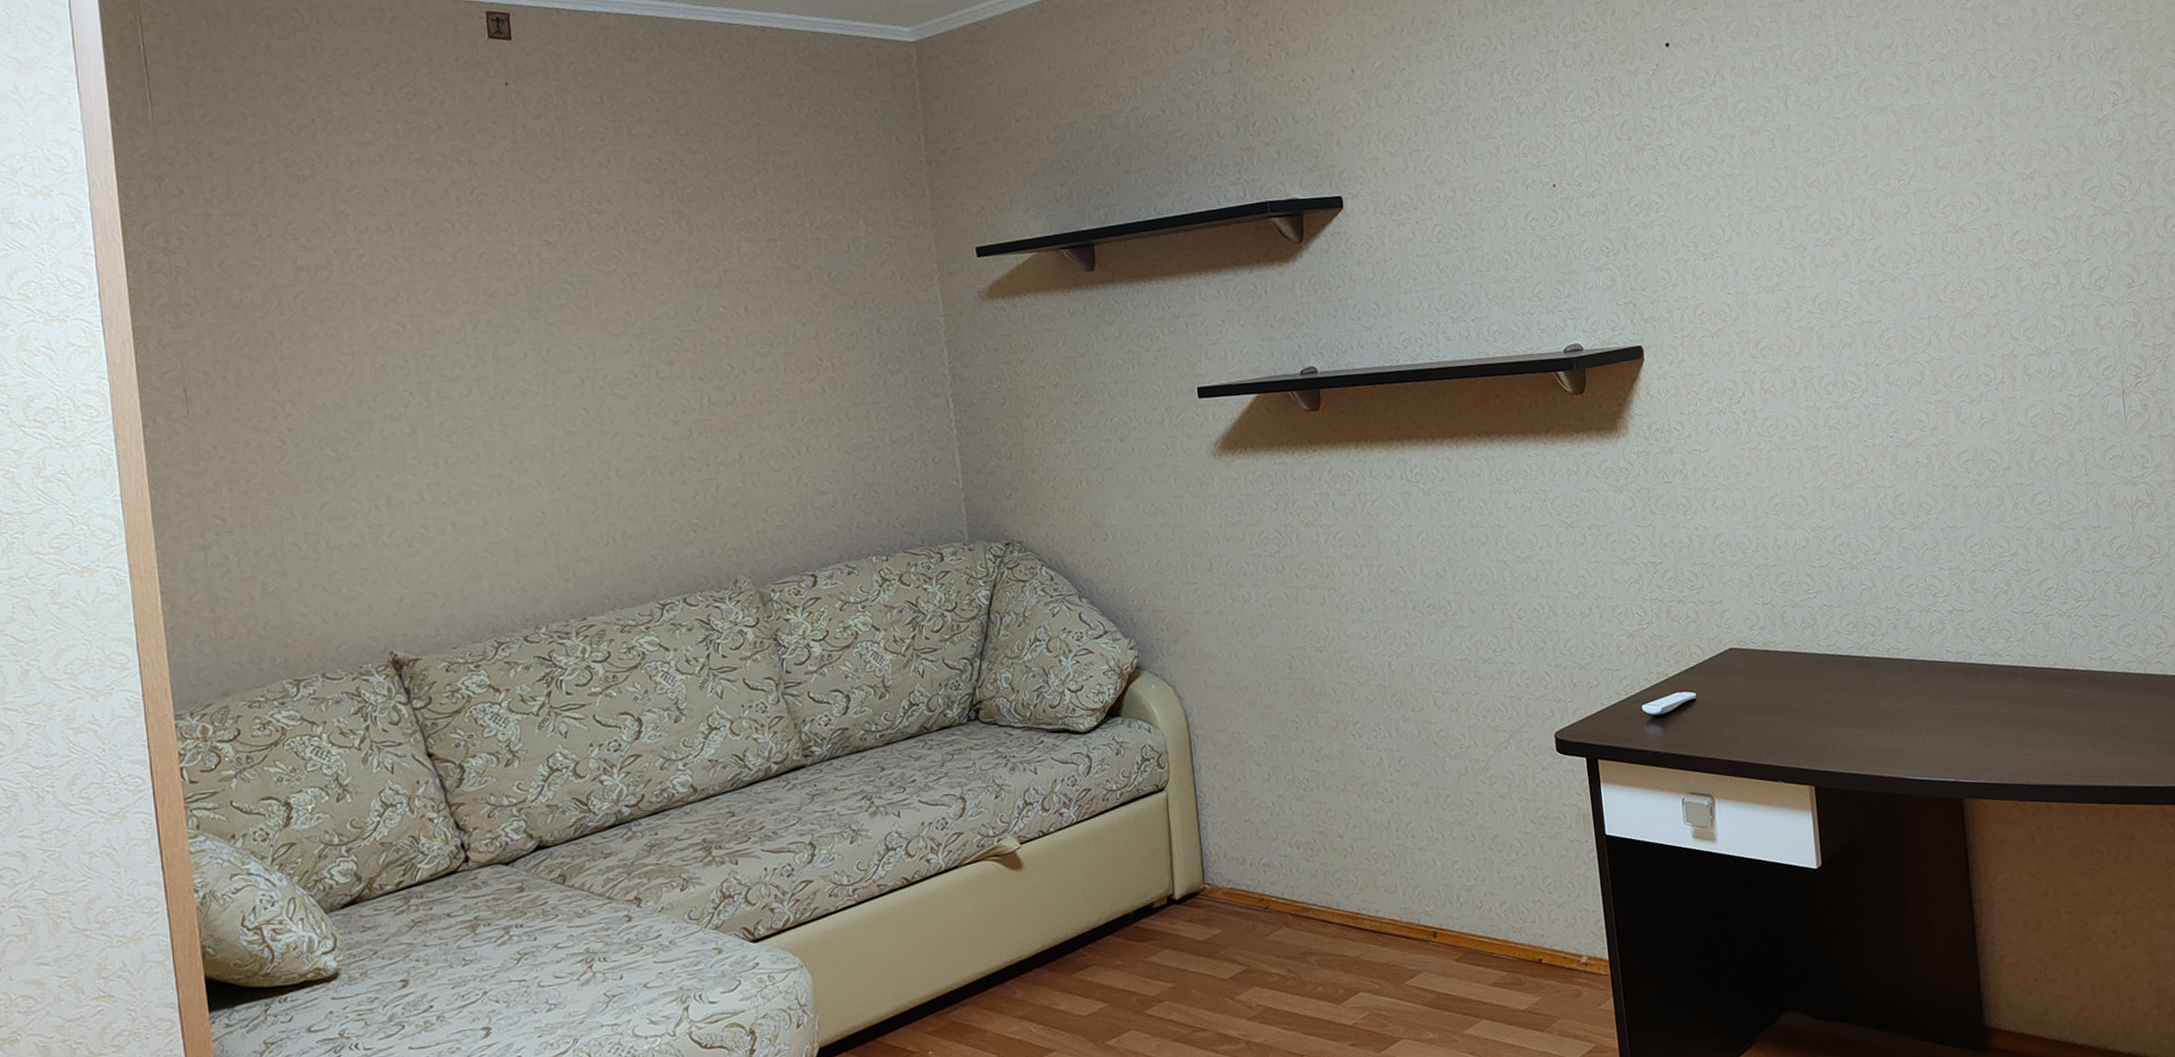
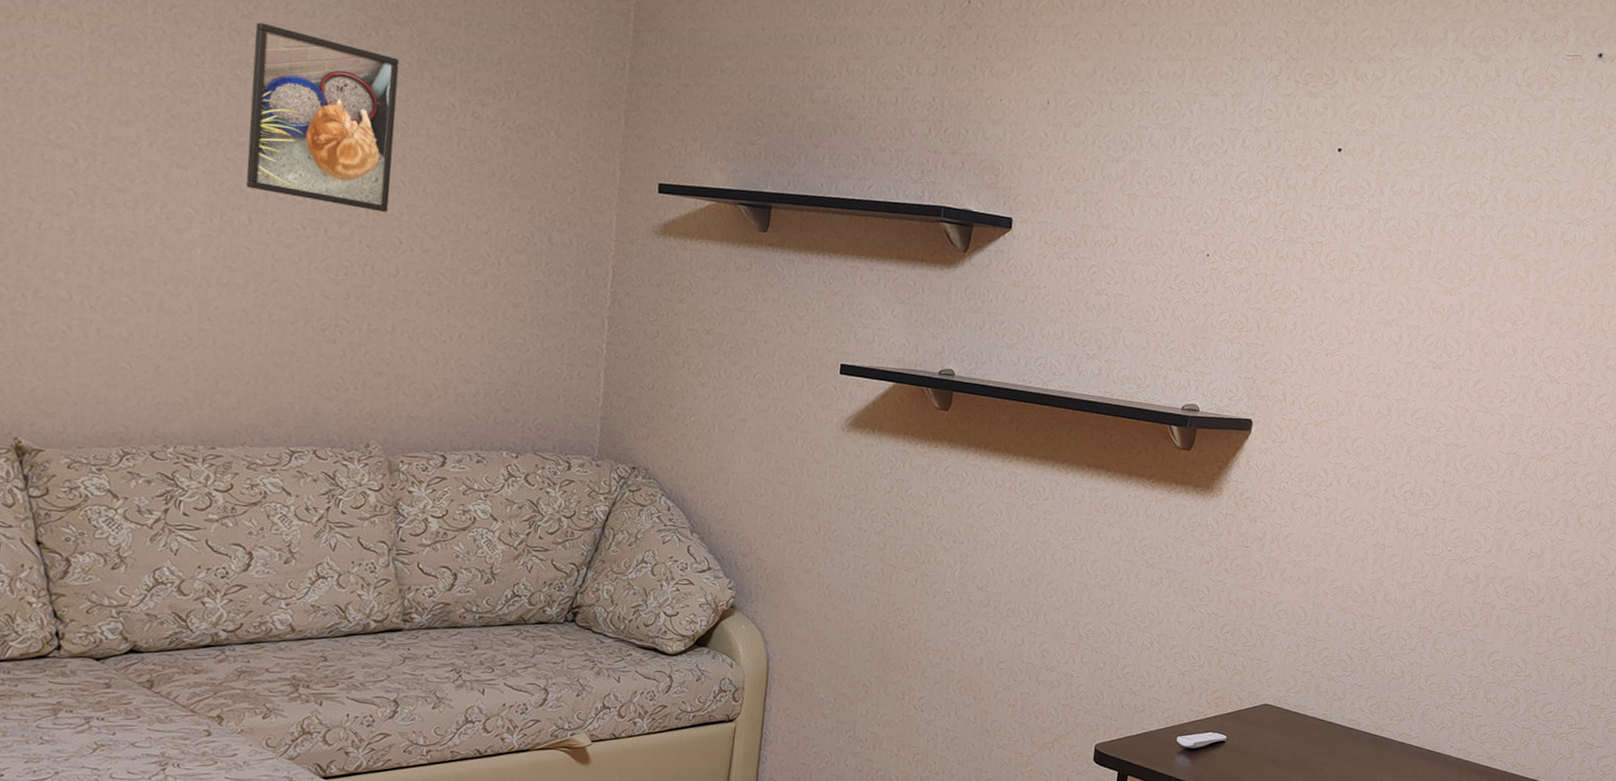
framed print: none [555,183,714,349] -> present [246,22,400,213]

